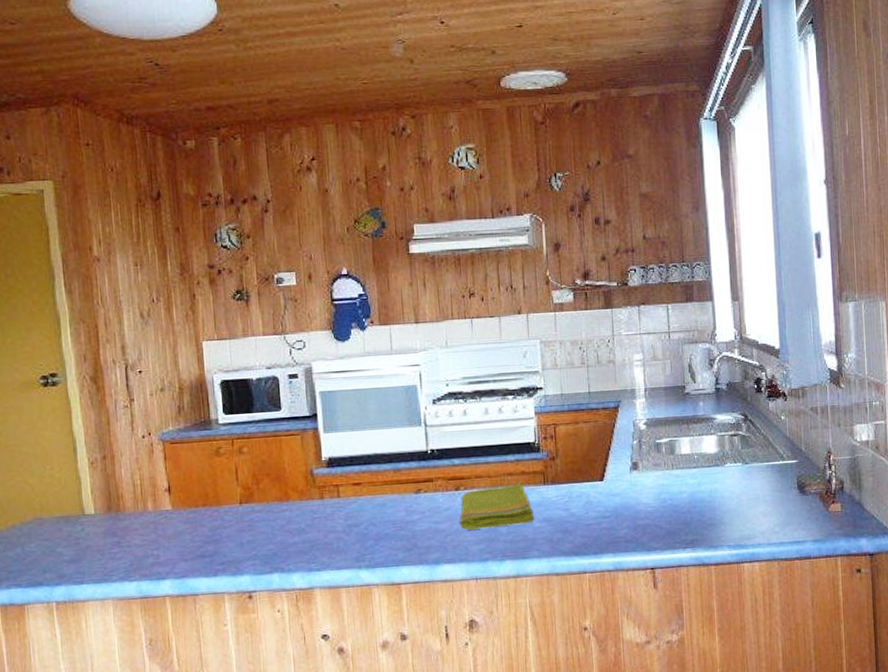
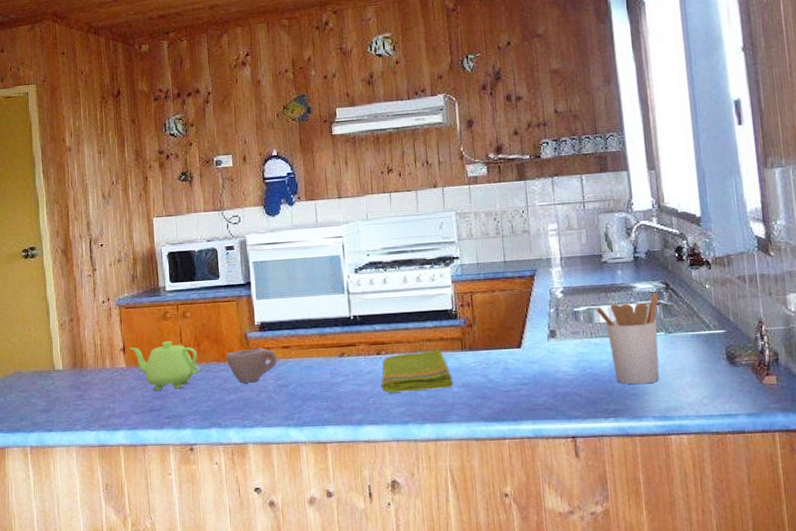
teapot: none [175,479,259,535] -> present [129,340,200,391]
cup: none [289,485,347,524] -> present [226,347,277,383]
utensil holder: none [676,423,738,515] -> present [594,292,660,385]

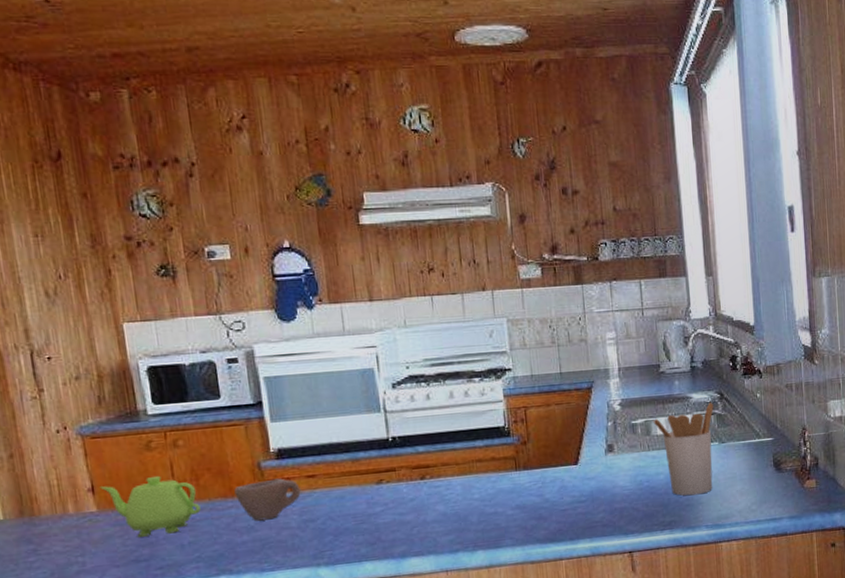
dish towel: present [381,347,454,393] -> none [426,468,507,521]

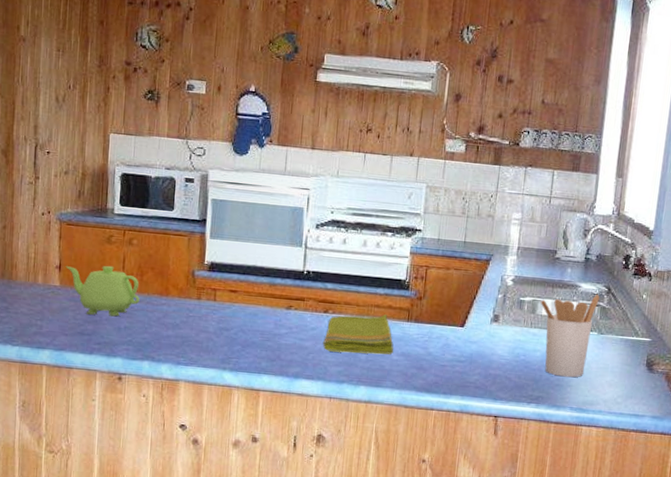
cup: present [234,478,301,521] -> none [169,287,223,322]
dish towel: none [426,468,507,521] -> present [323,314,394,355]

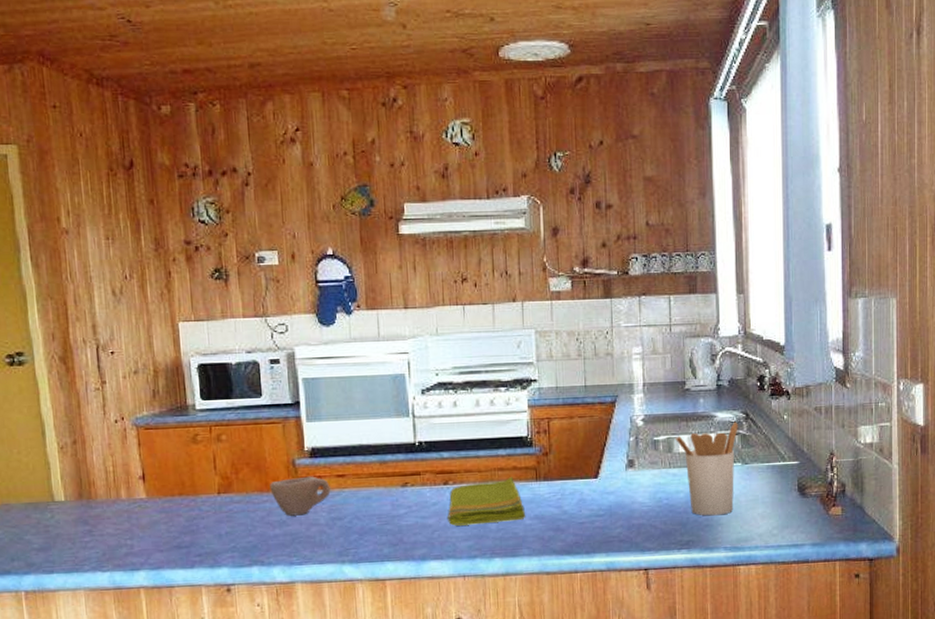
teapot: present [65,265,140,317] -> none [150,467,239,525]
cup: none [169,287,223,322] -> present [270,476,331,516]

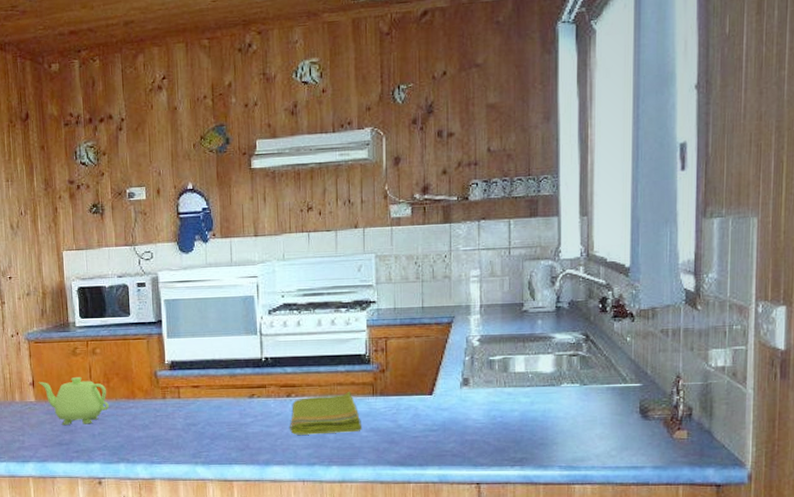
teapot: none [150,467,239,525] -> present [38,376,109,425]
cup: present [270,476,331,516] -> none [135,386,187,421]
utensil holder: present [674,421,738,516] -> none [510,343,577,435]

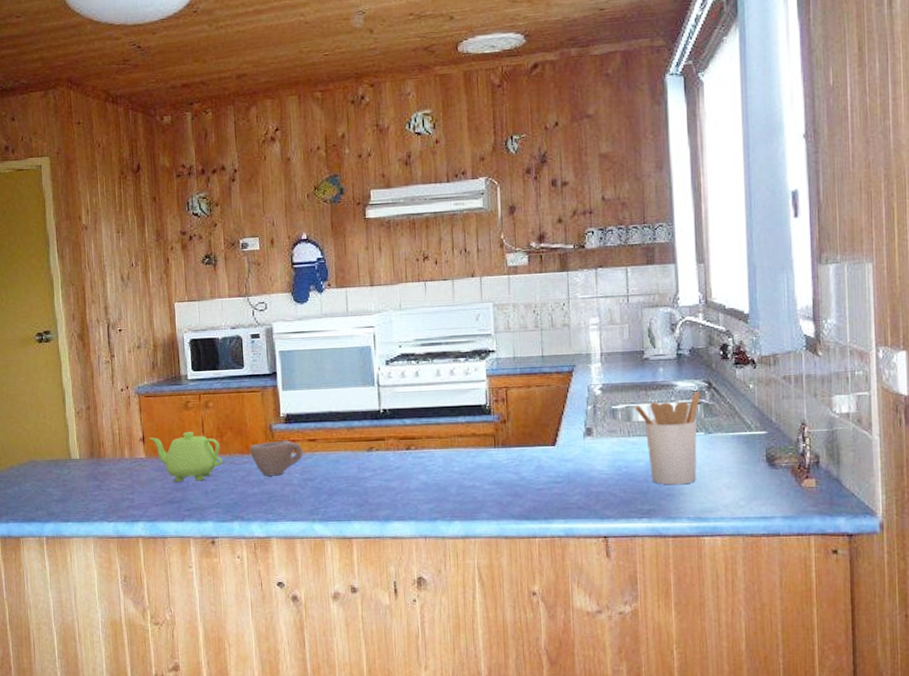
cup: none [135,386,187,421] -> present [250,440,303,476]
dish towel: present [290,392,363,435] -> none [410,443,485,489]
utensil holder: none [510,343,577,435] -> present [633,390,700,485]

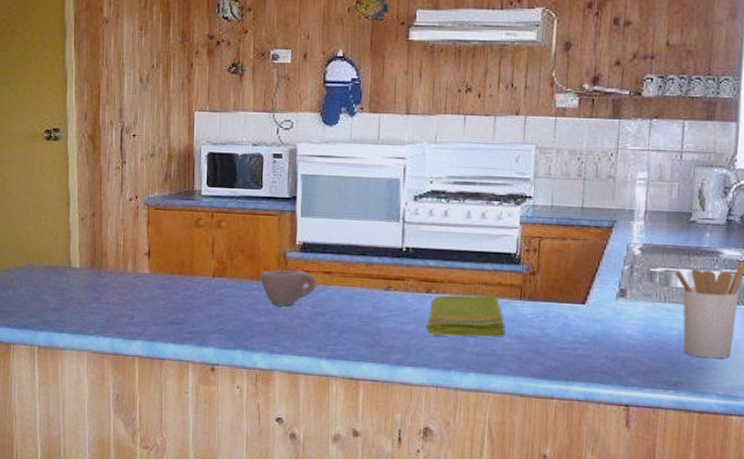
teapot: present [148,431,223,482] -> none [154,250,231,304]
dish towel: none [410,443,485,489] -> present [427,293,506,338]

